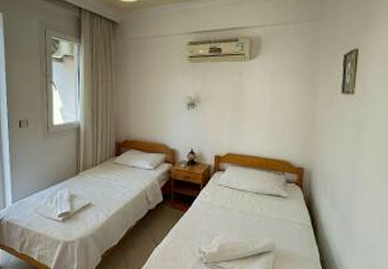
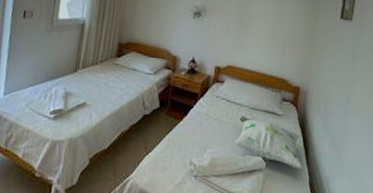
decorative pillow: none [241,201,313,248] -> present [234,115,304,169]

